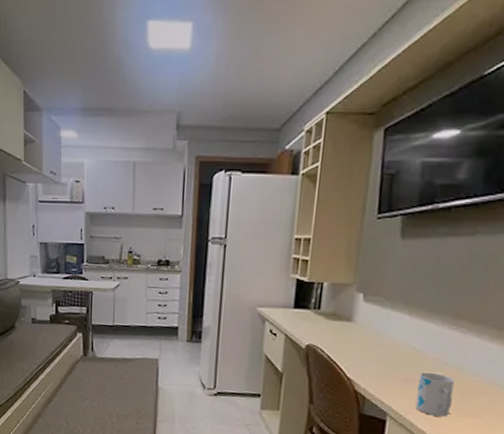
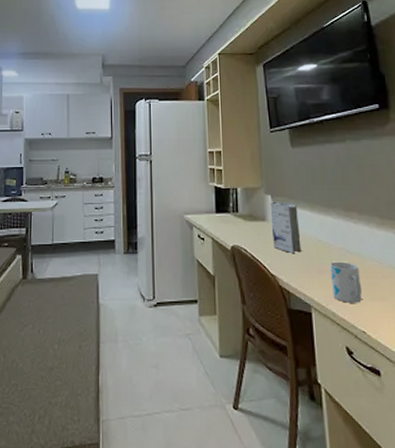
book: none [356,300,394,360] -> present [270,201,302,254]

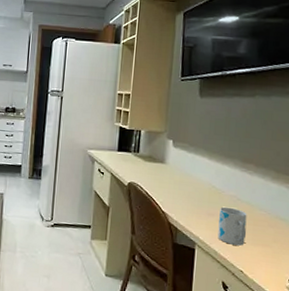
book: present [270,201,302,254] -> none [168,146,197,196]

